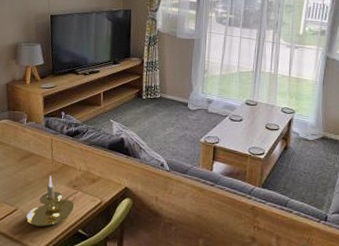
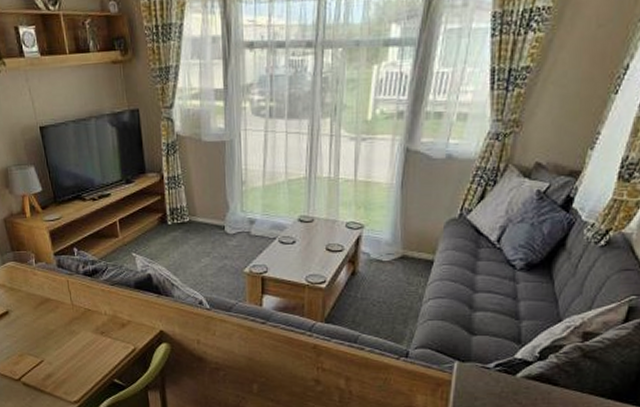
candle holder: present [26,175,79,227] -> none [55,322,108,378]

